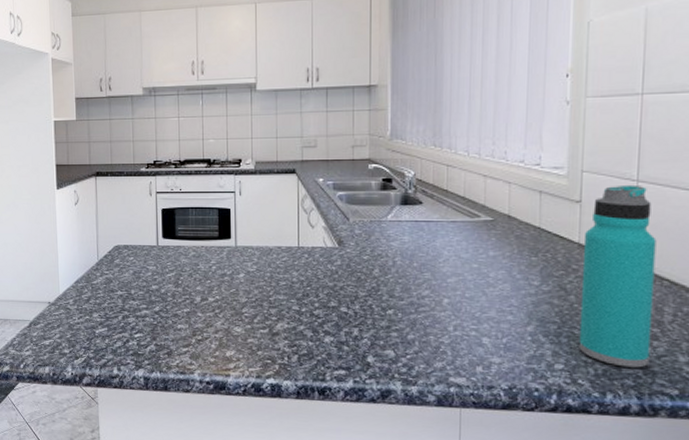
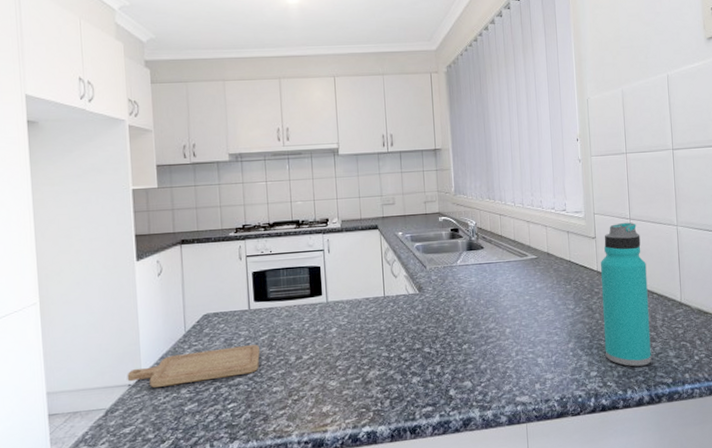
chopping board: none [47,280,166,309] -> present [127,344,260,388]

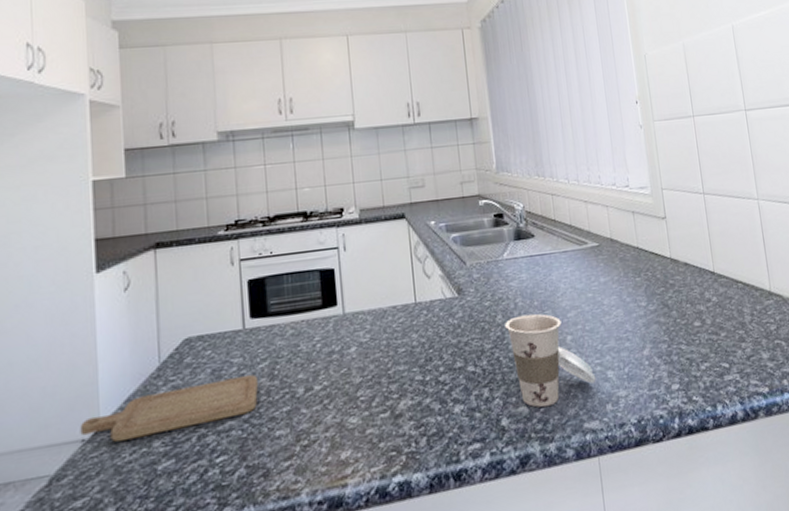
cup: none [456,310,528,383] -> present [505,314,596,408]
water bottle: present [600,222,652,367] -> none [673,197,743,375]

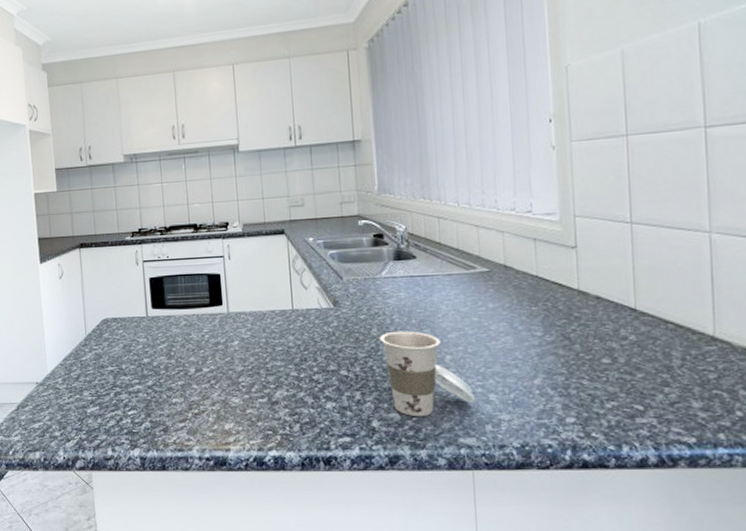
chopping board: present [80,375,258,442] -> none [34,353,159,387]

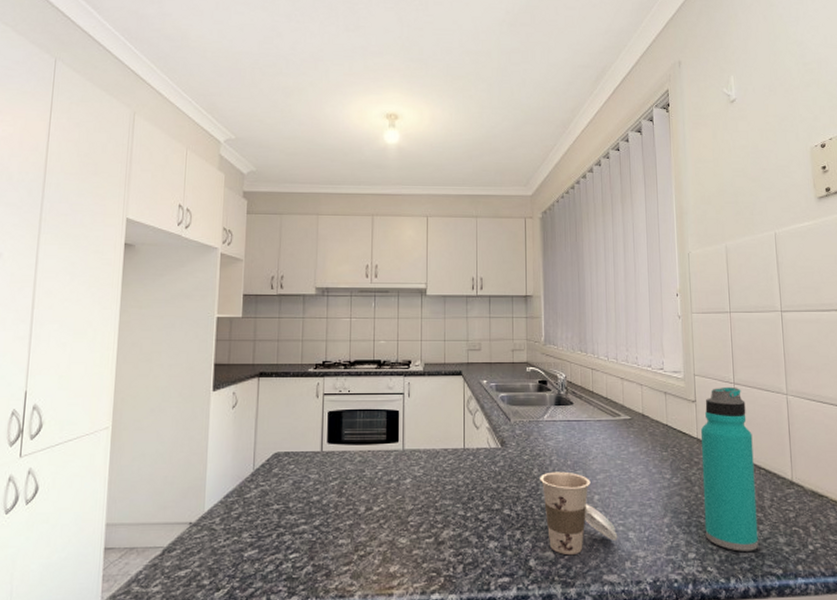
water bottle: none [582,227,663,417] -> present [700,386,759,552]

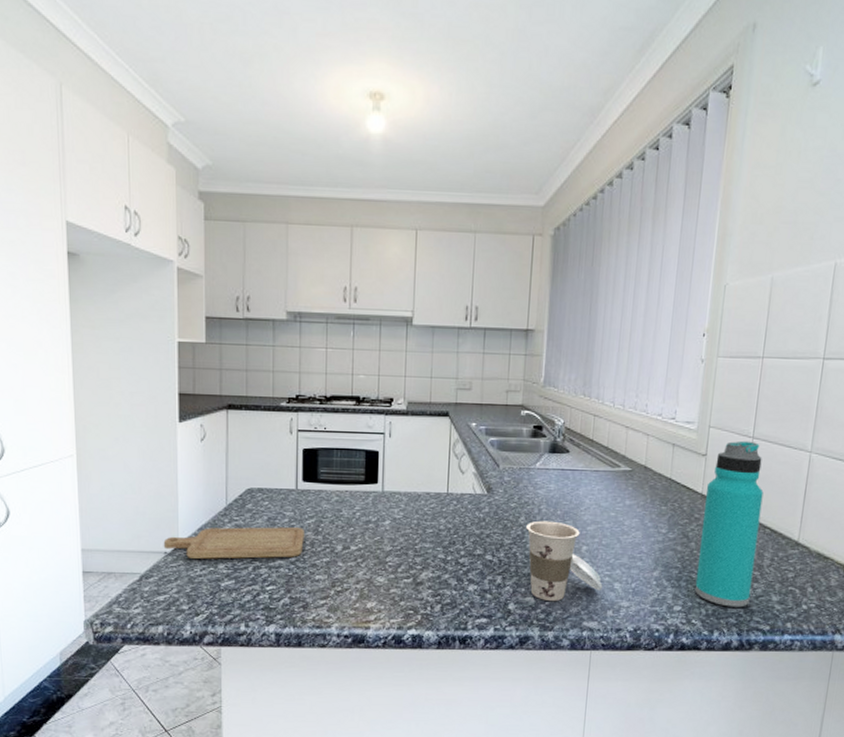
chopping board: none [189,490,328,528] -> present [163,527,304,559]

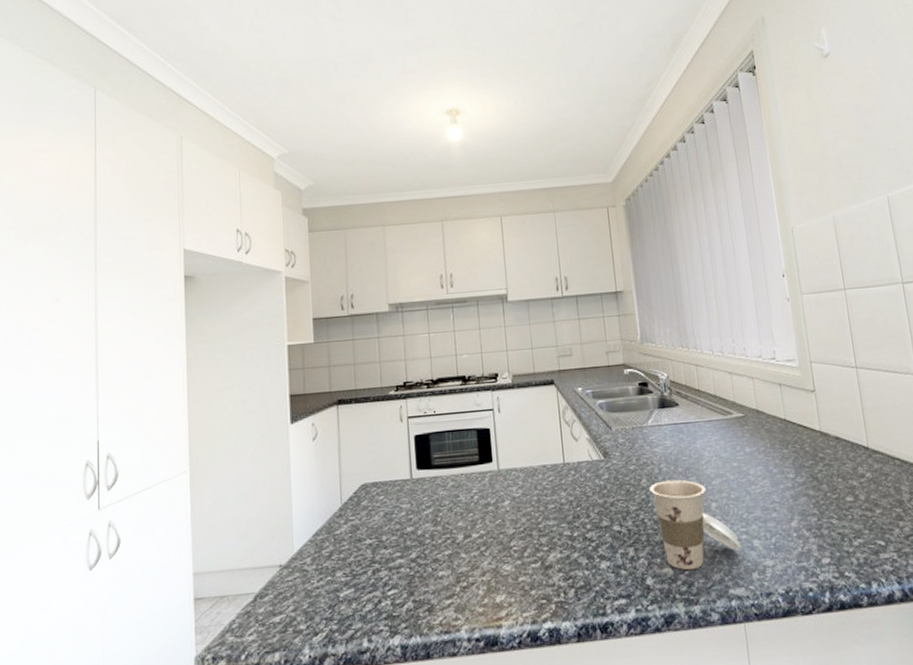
chopping board: present [163,527,304,559] -> none [278,520,423,569]
water bottle: present [694,440,764,607] -> none [823,371,901,553]

